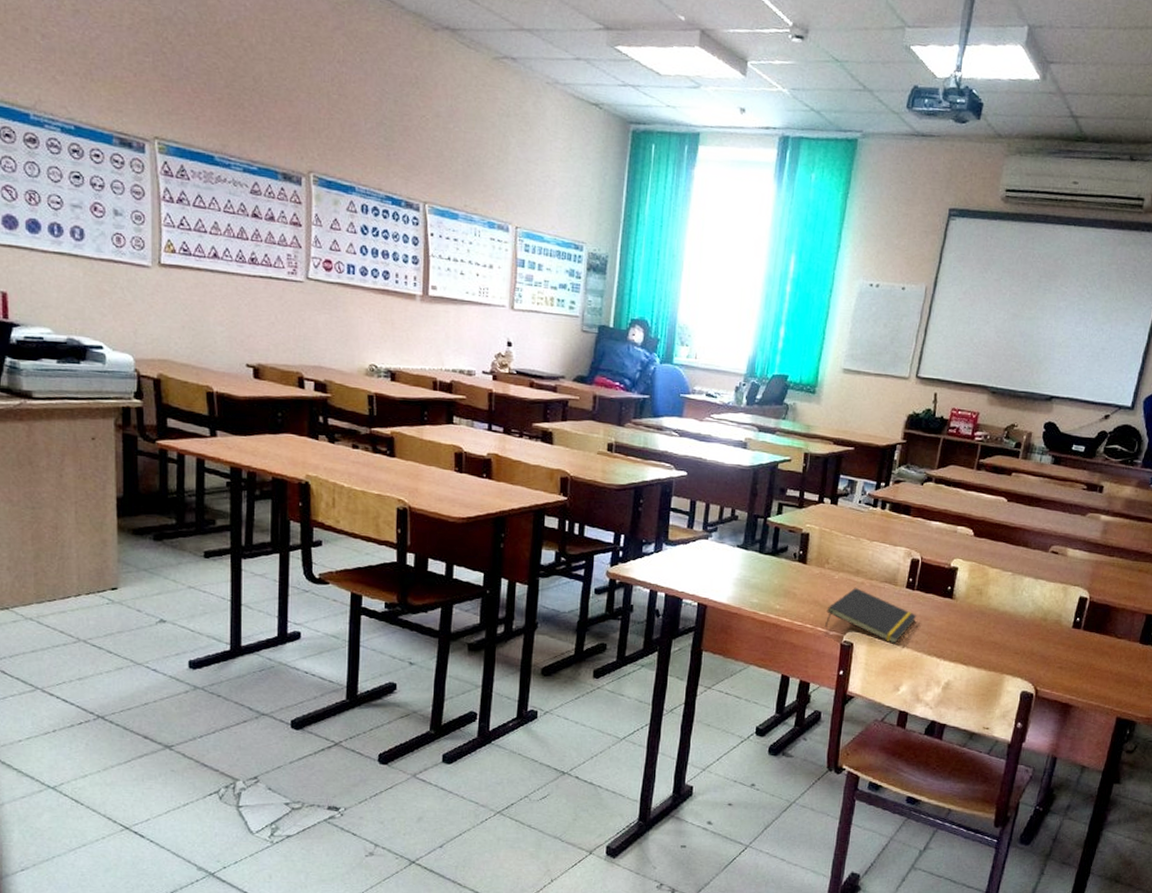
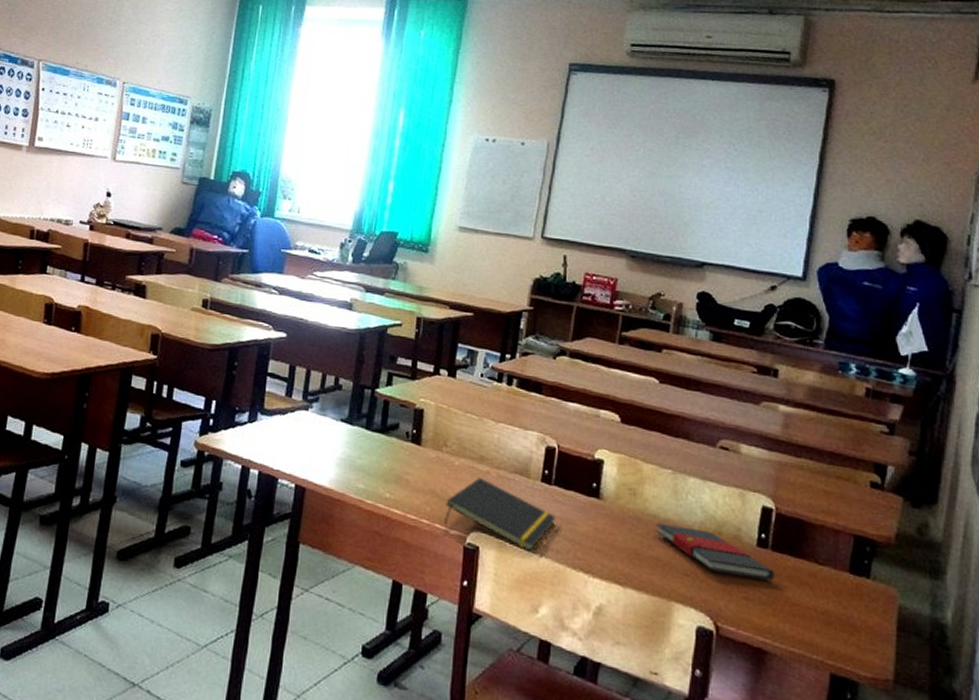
book: none [995,615,1084,653] -> present [655,523,776,580]

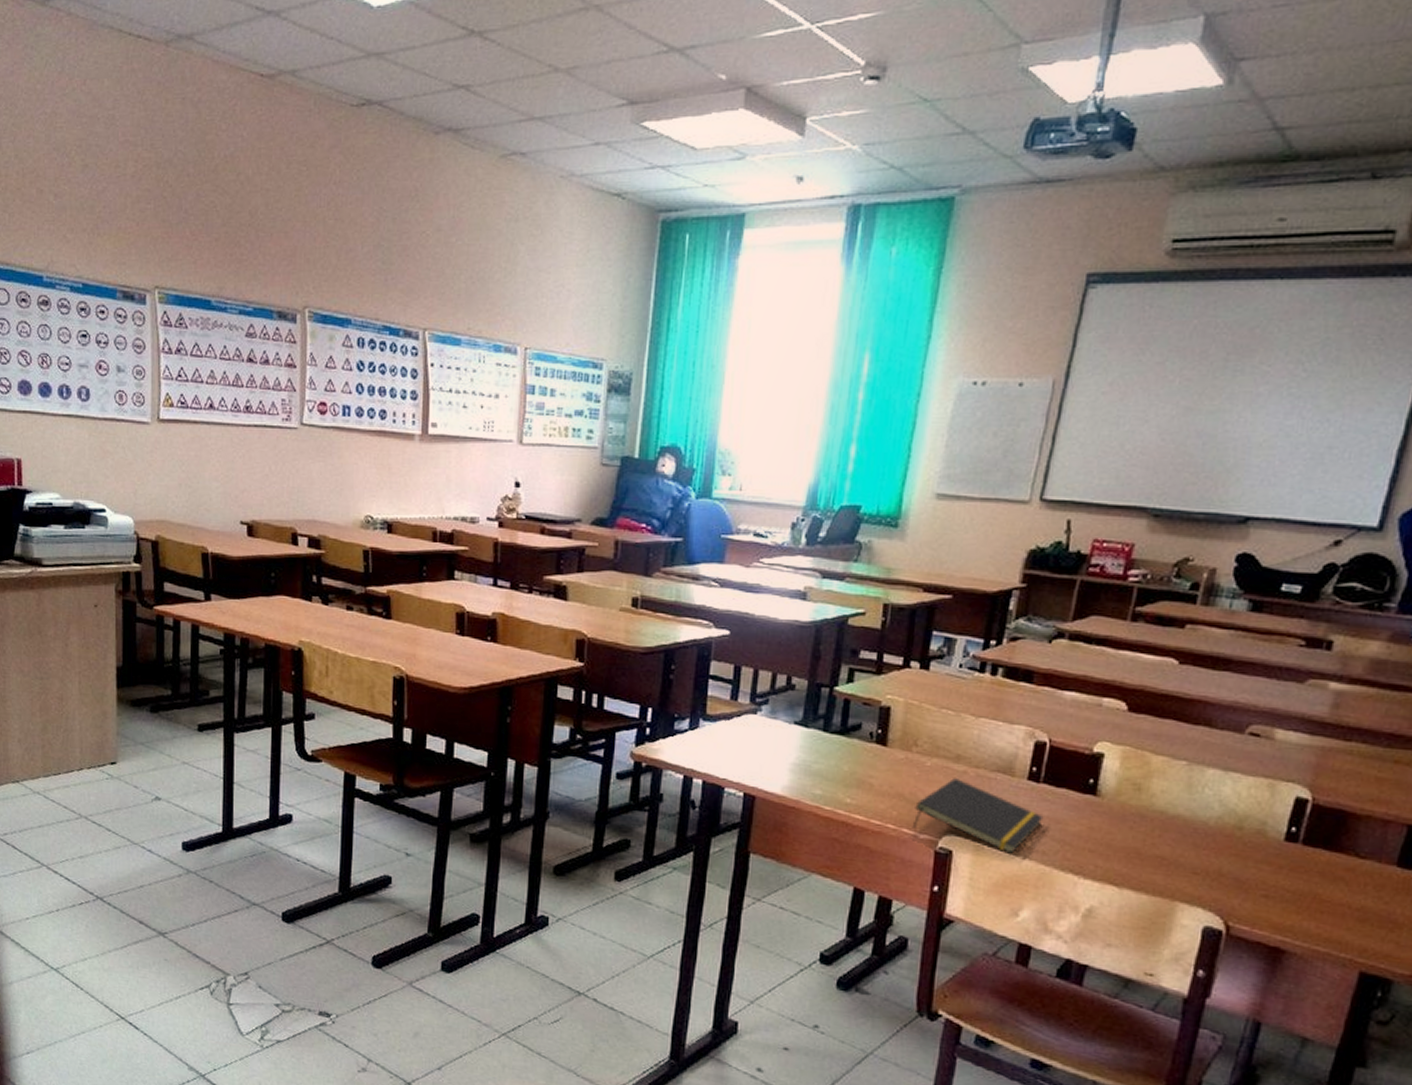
book: present [655,523,776,580] -> none [1161,820,1305,877]

